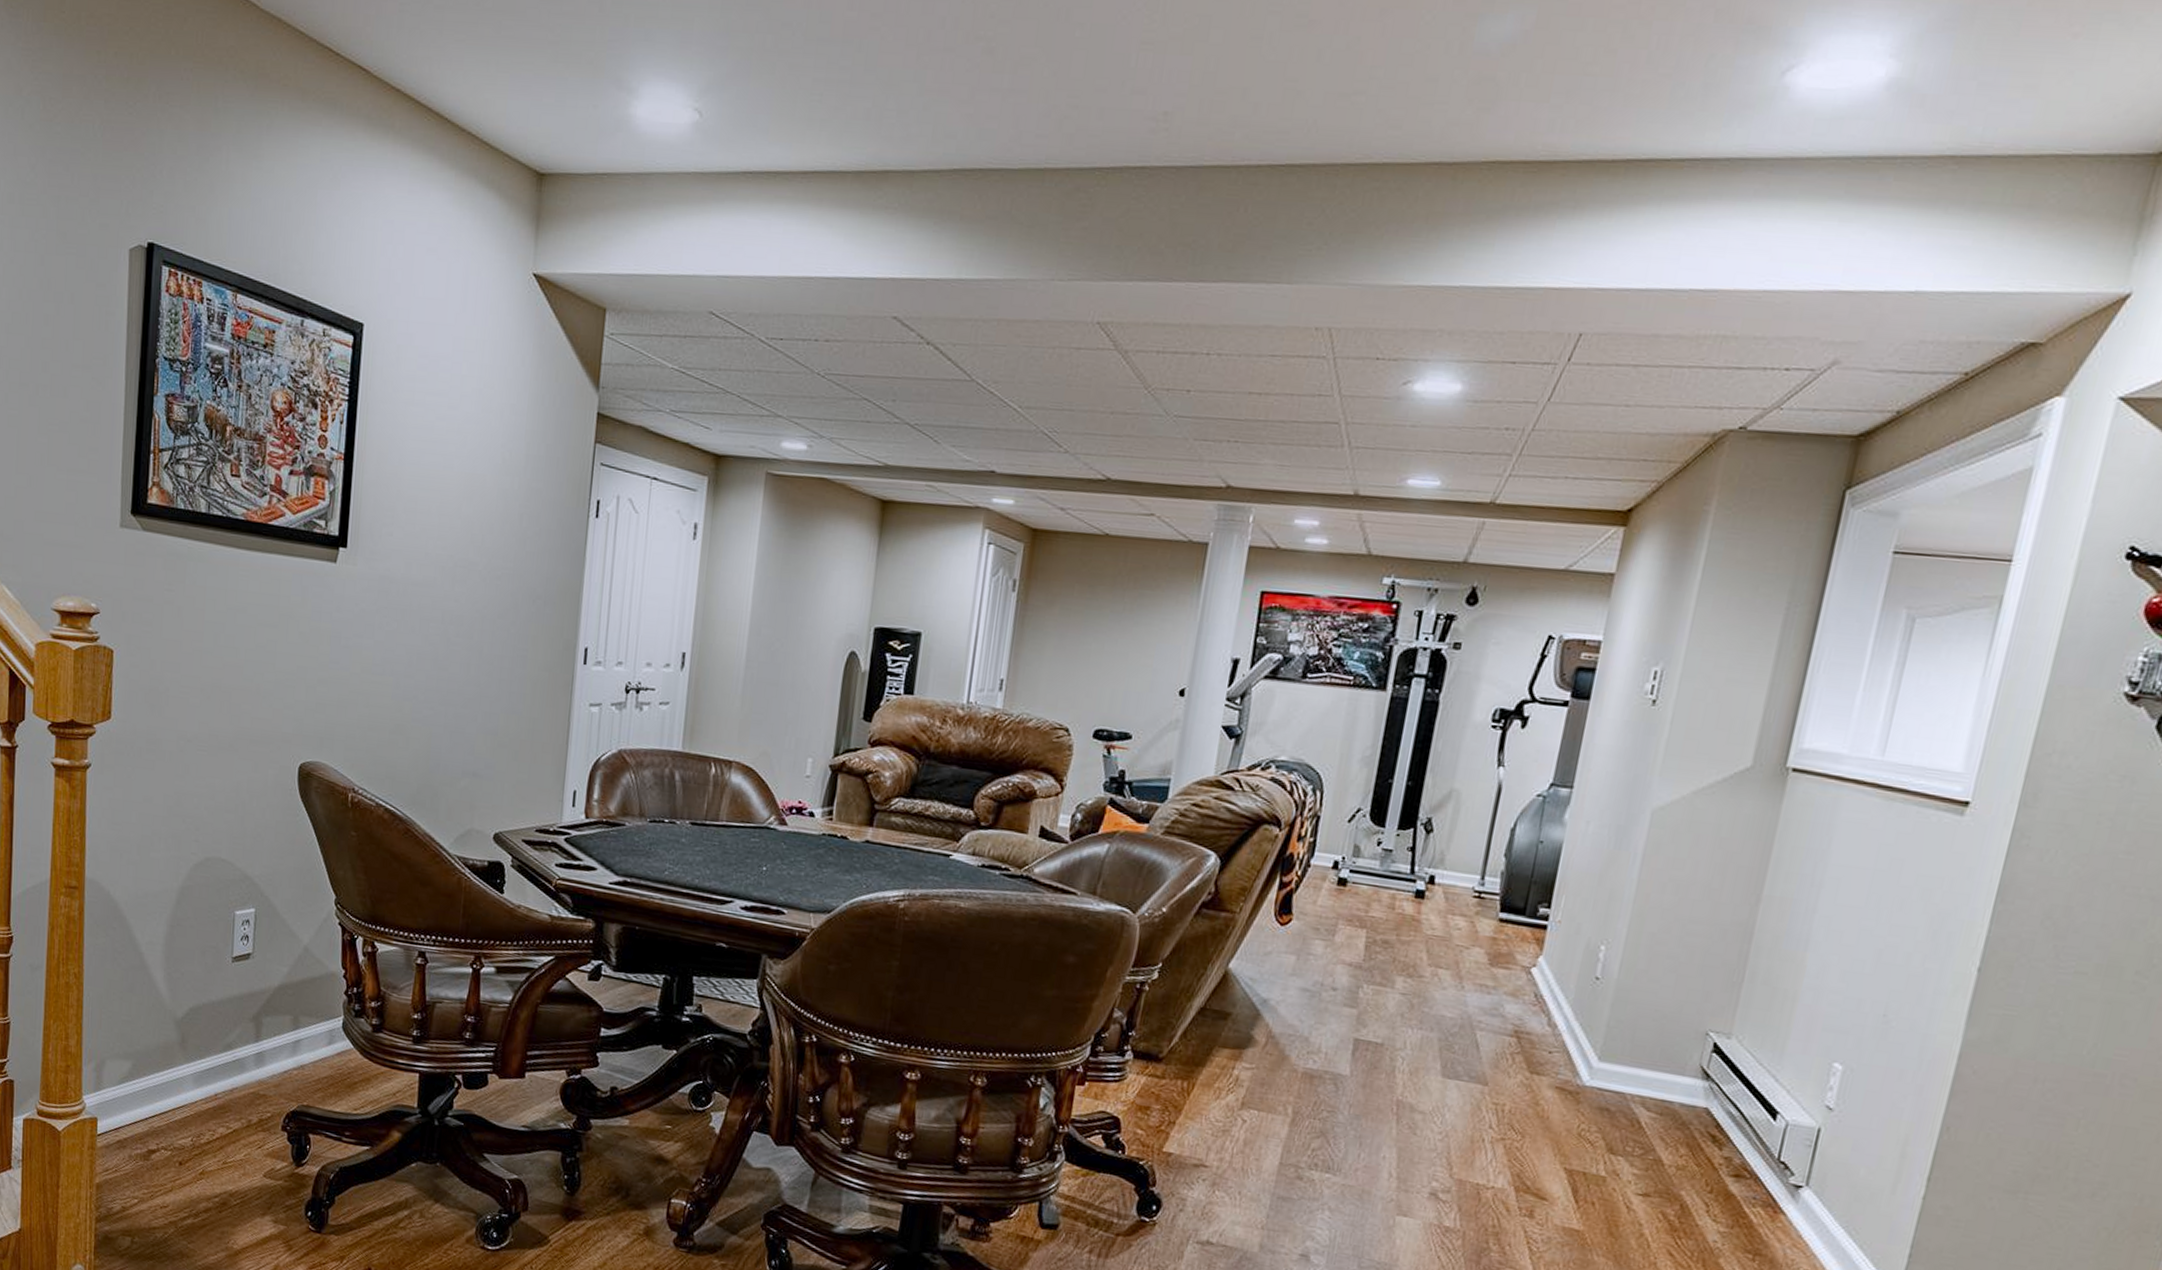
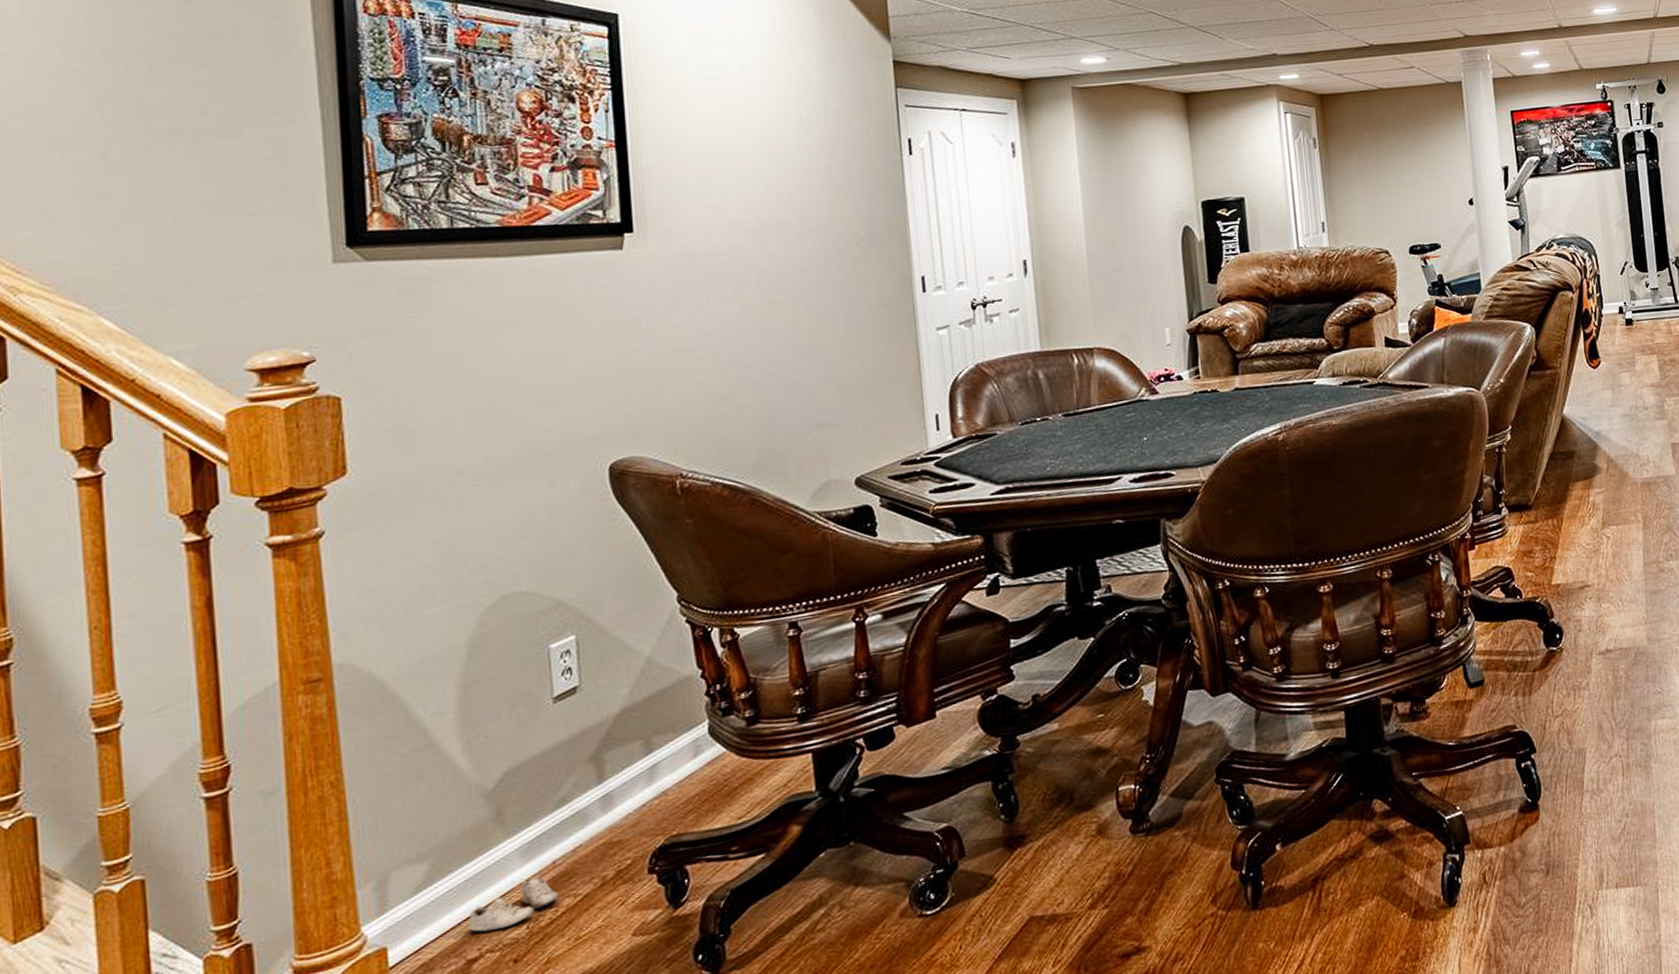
sneaker: none [153,1100,217,1135] -> present [469,876,559,933]

